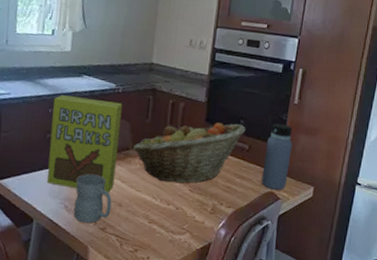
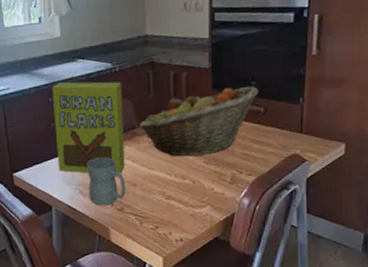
water bottle: present [261,112,293,191] -> none [283,68,315,152]

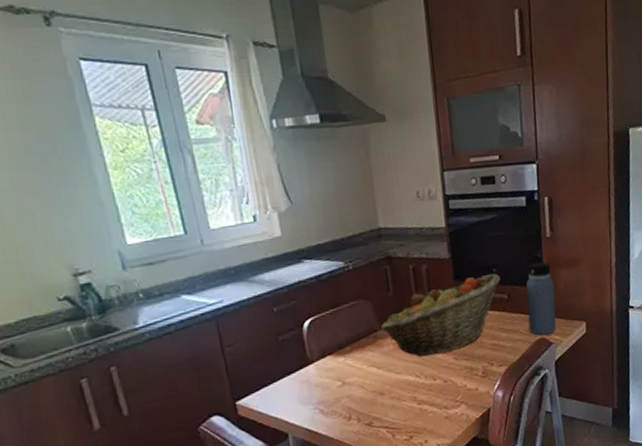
cereal box: present [51,82,125,174] -> none [275,281,370,391]
mug: present [87,157,126,206] -> none [326,367,374,424]
water bottle: none [283,68,315,152] -> present [522,252,556,336]

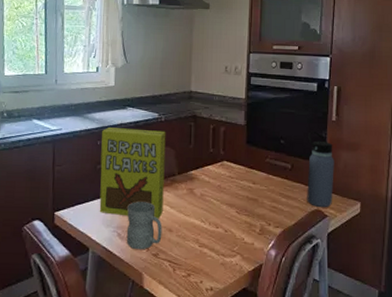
cereal box: none [275,281,370,391] -> present [99,127,166,219]
mug: none [326,367,374,424] -> present [126,202,162,250]
fruit basket: present [380,273,501,356] -> none [178,144,287,206]

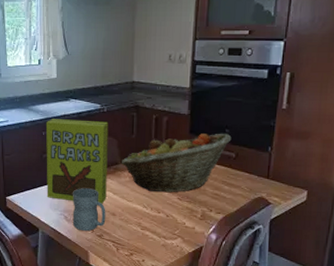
fruit basket: none [178,144,287,206] -> present [120,133,232,193]
water bottle: present [307,130,334,208] -> none [250,119,282,196]

